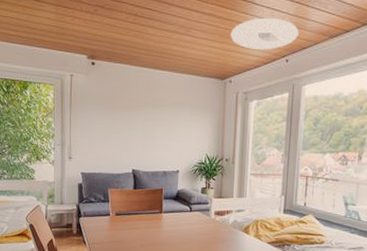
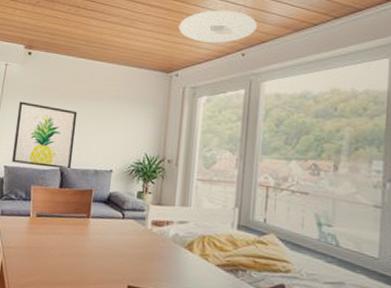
wall art: none [87,111,144,172] -> present [11,101,78,168]

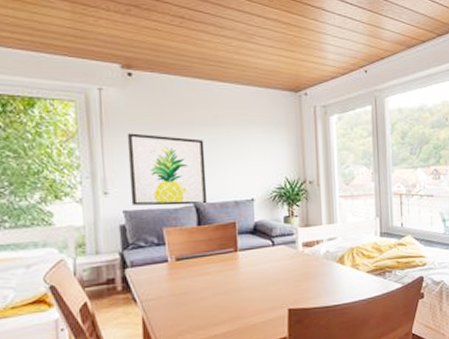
ceiling light: present [178,10,257,43] -> none [300,25,375,59]

